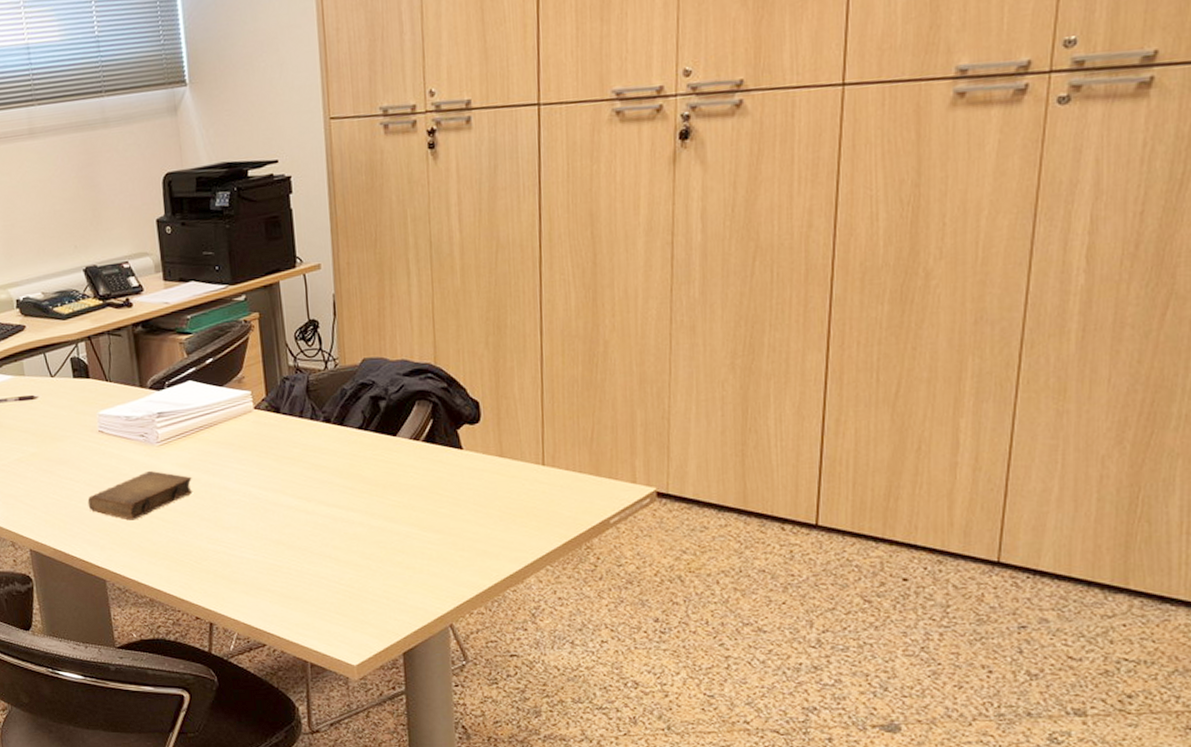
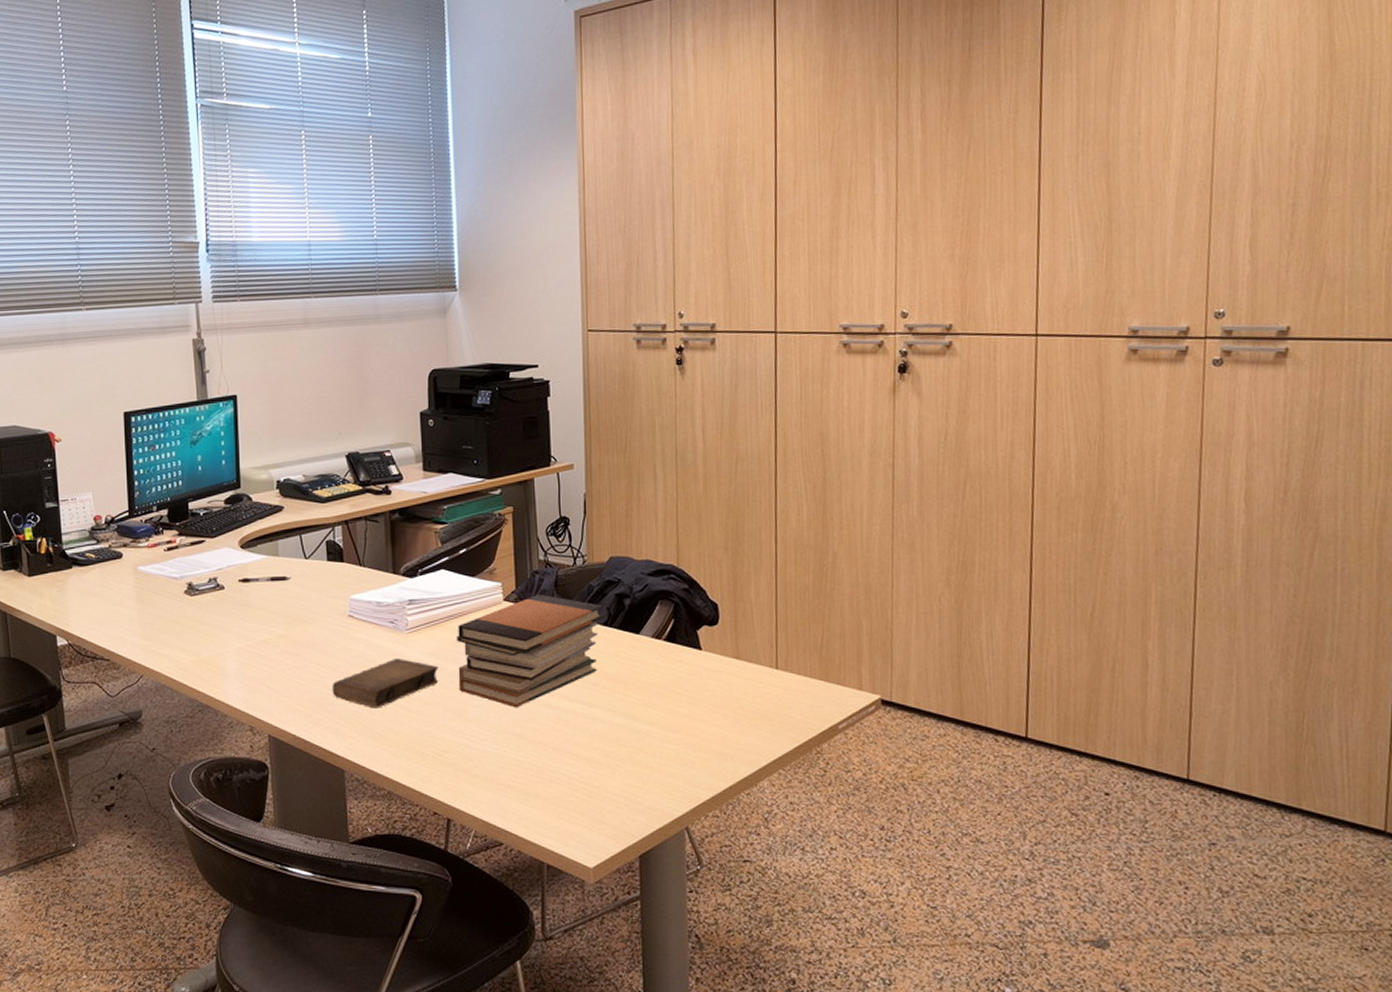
book stack: none [208,400,359,515] -> present [457,593,604,708]

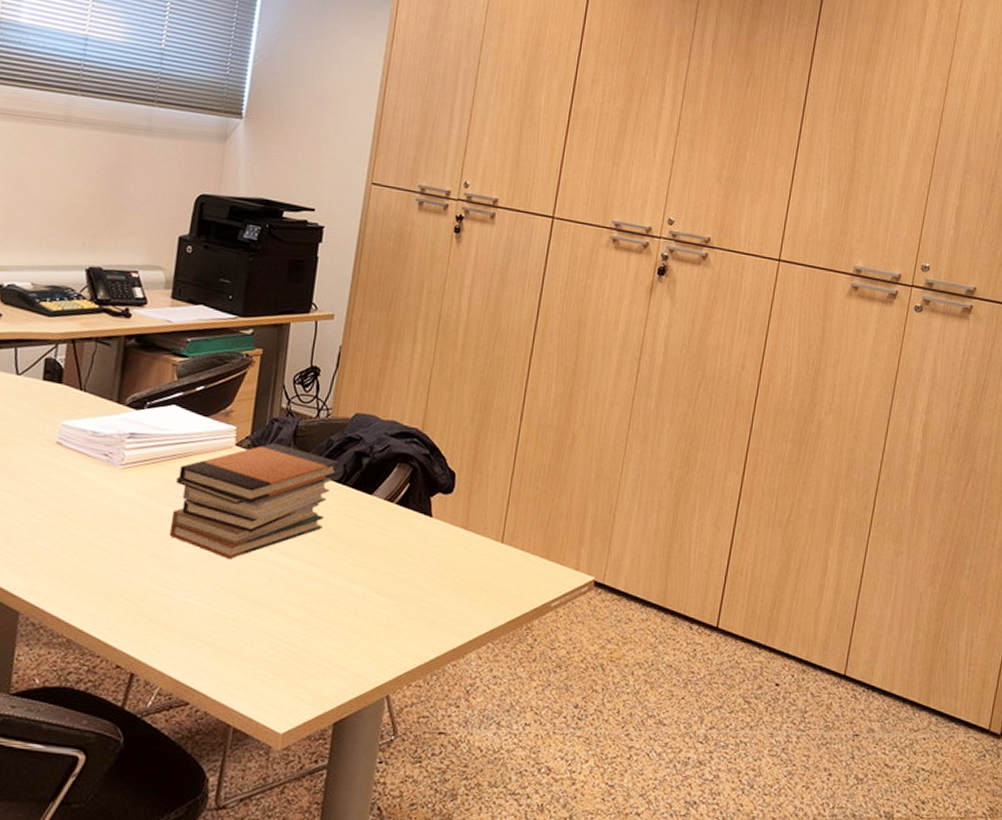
book: present [332,657,439,708] -> none [21,493,151,547]

